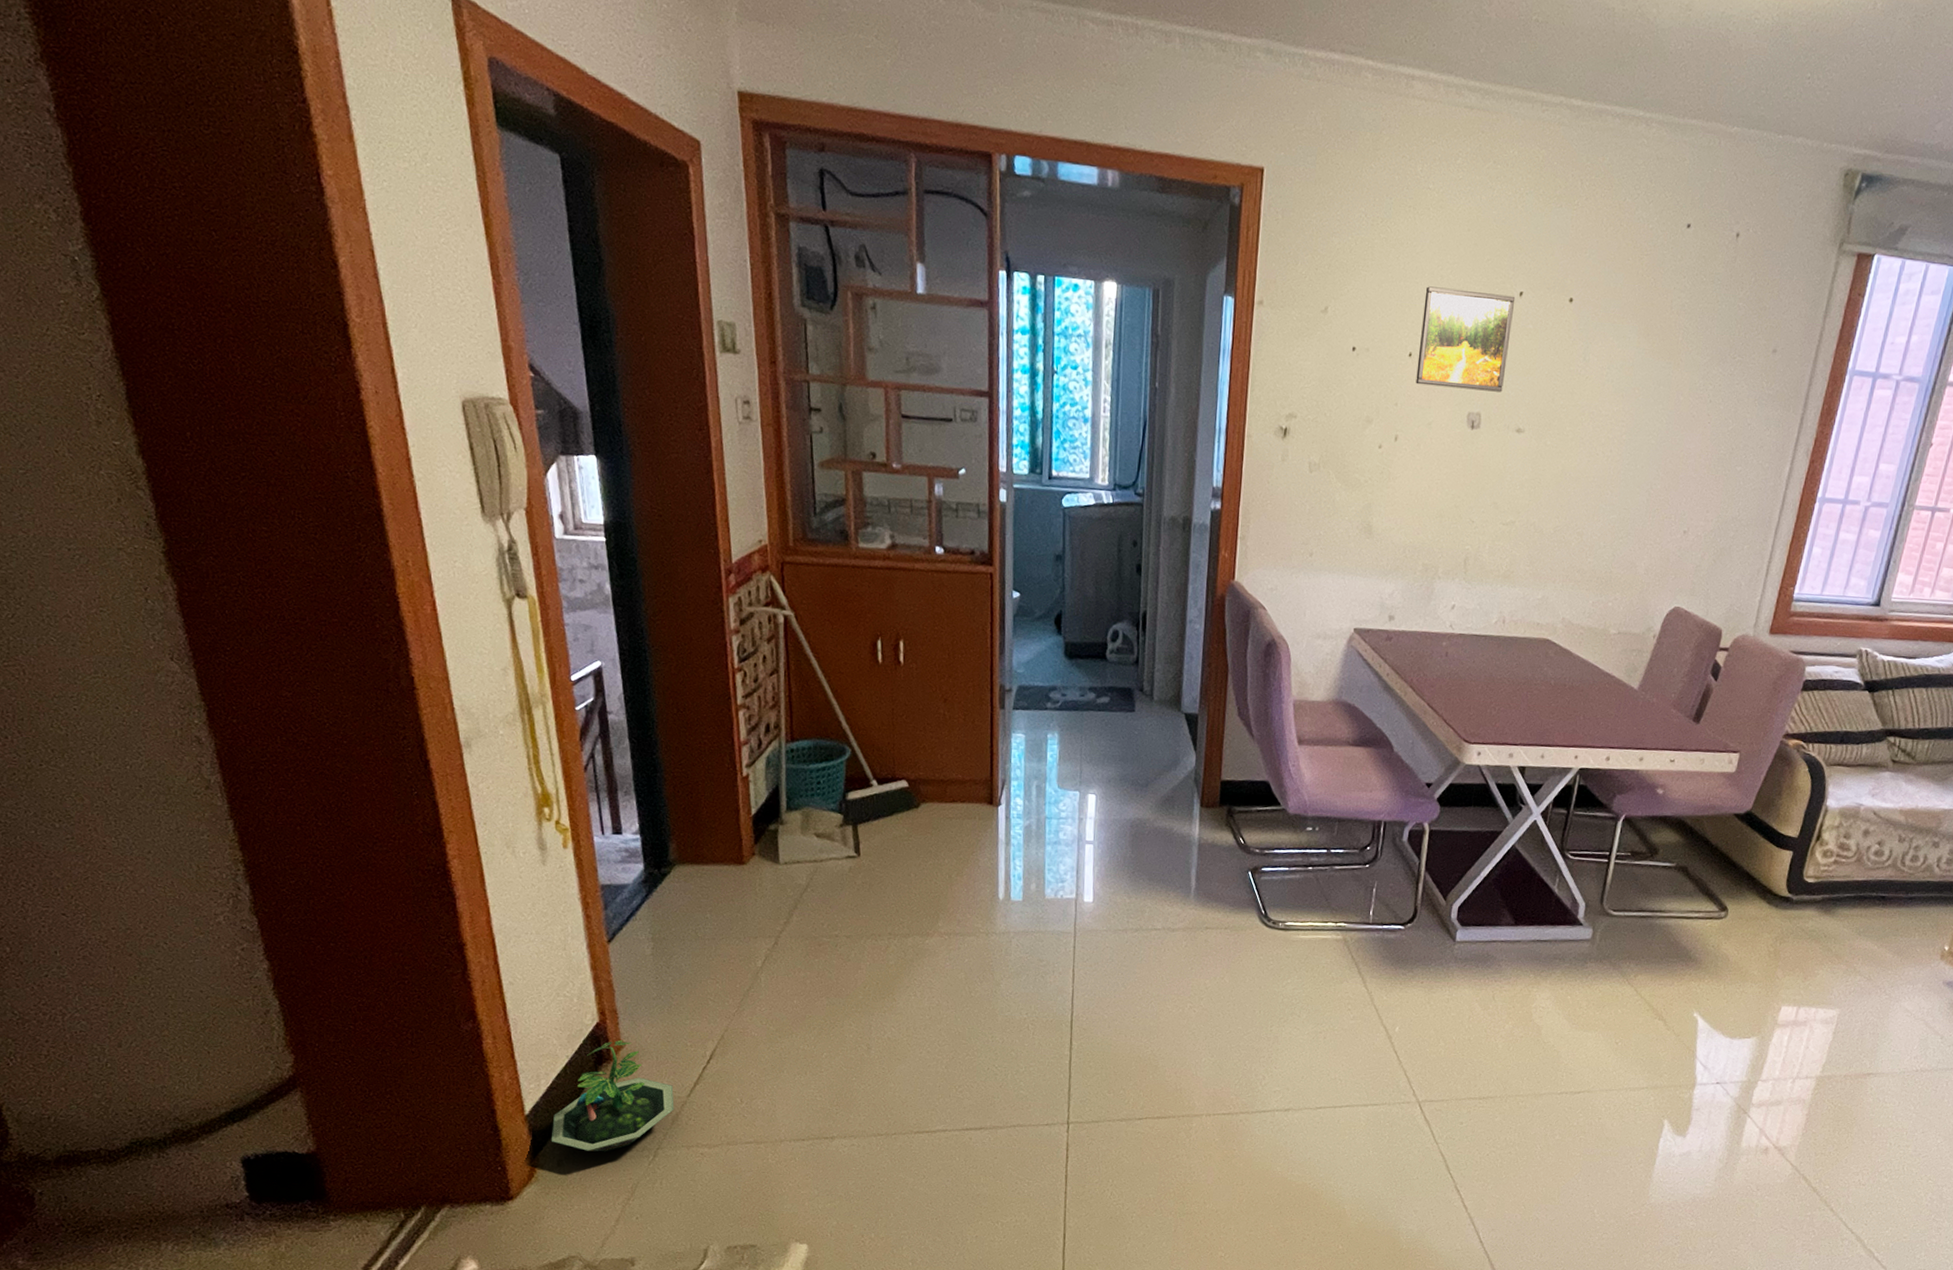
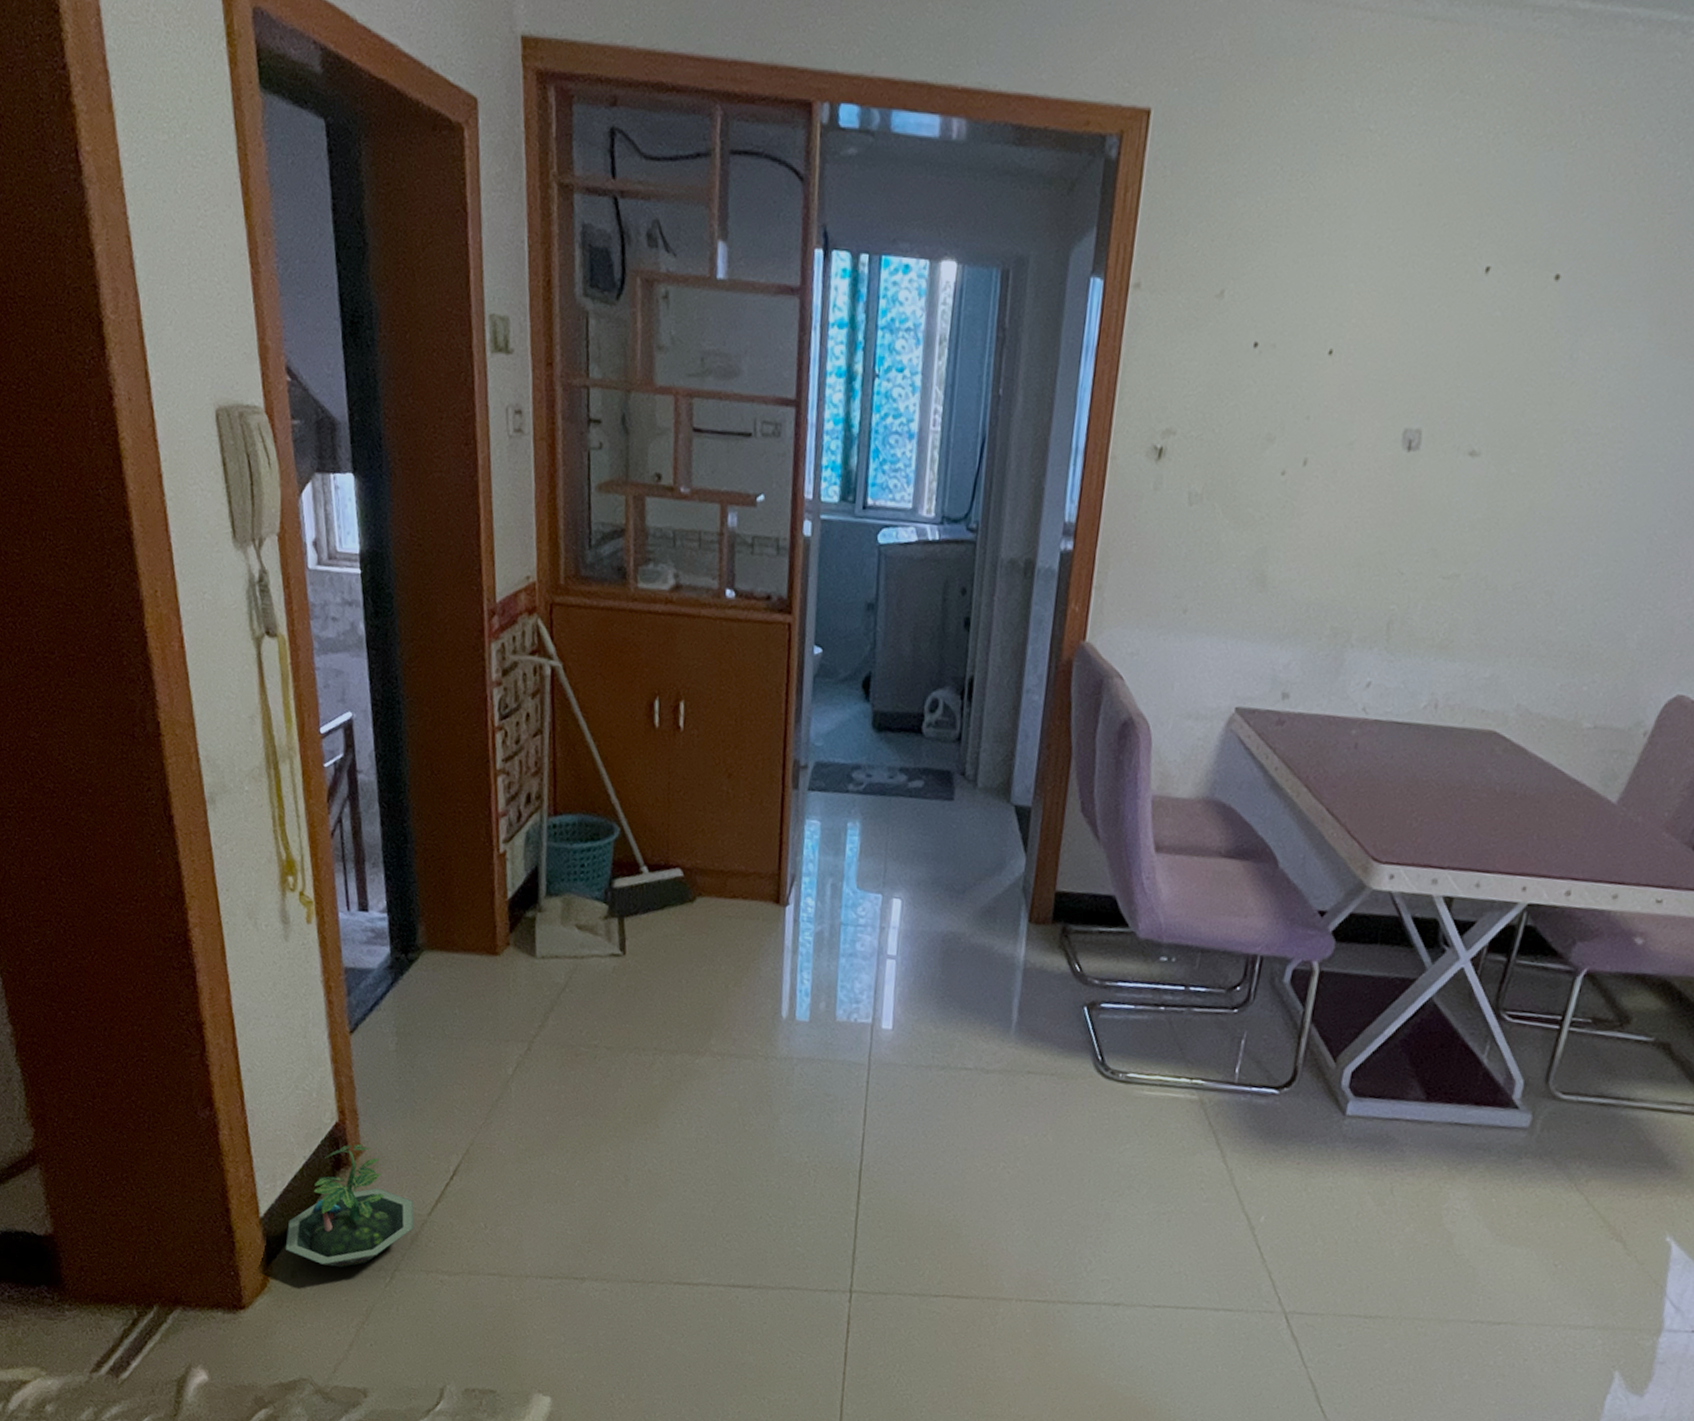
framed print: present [1416,286,1516,392] -> none [1335,261,1480,402]

